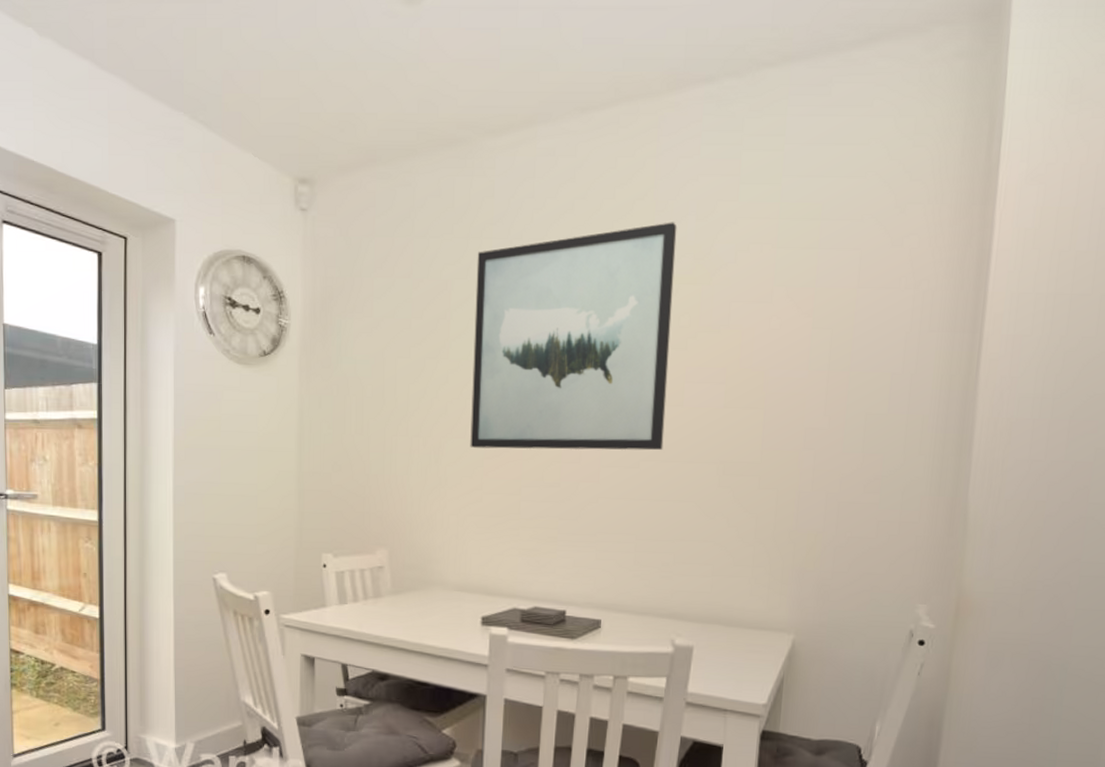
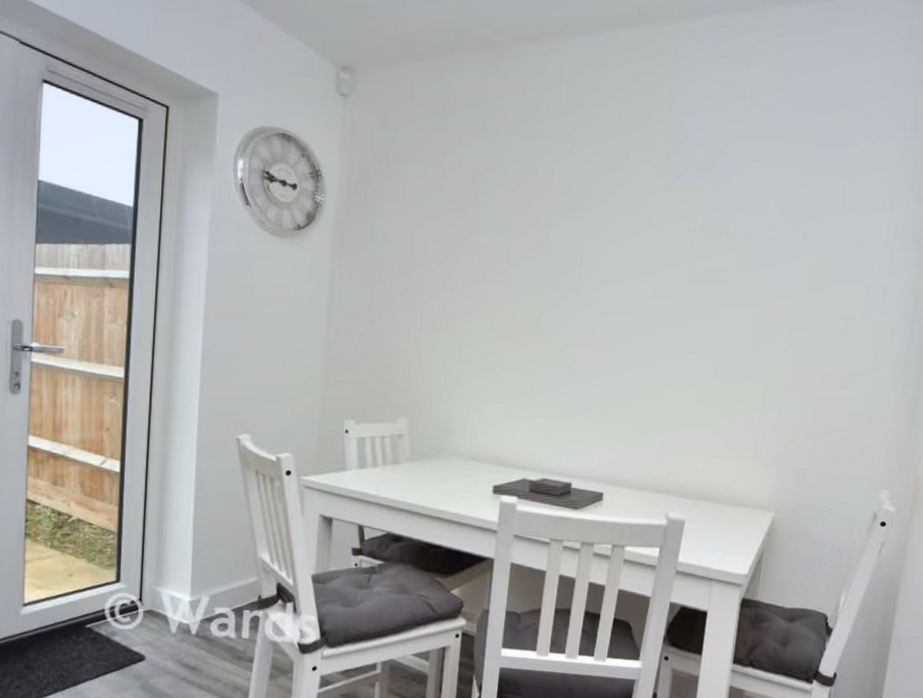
wall art: present [470,222,677,451] -> none [490,135,688,340]

